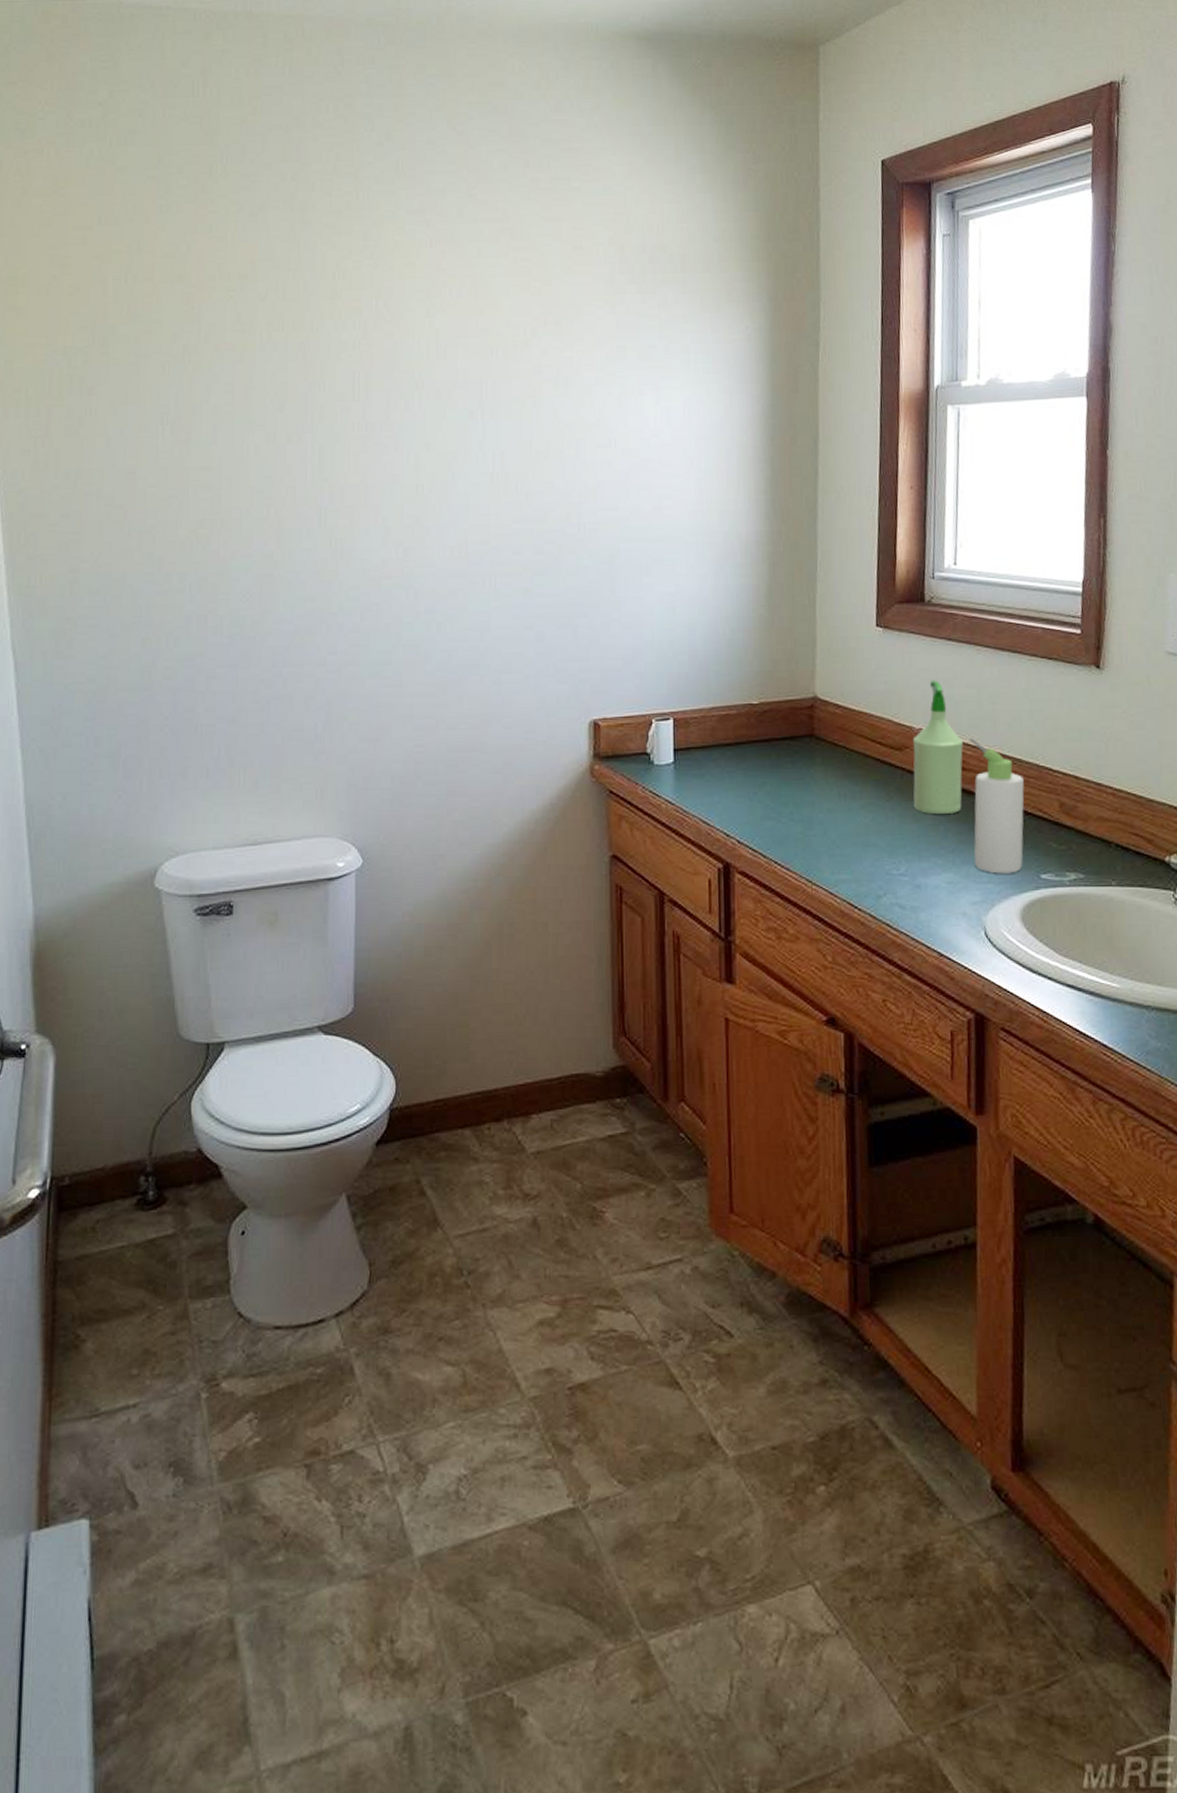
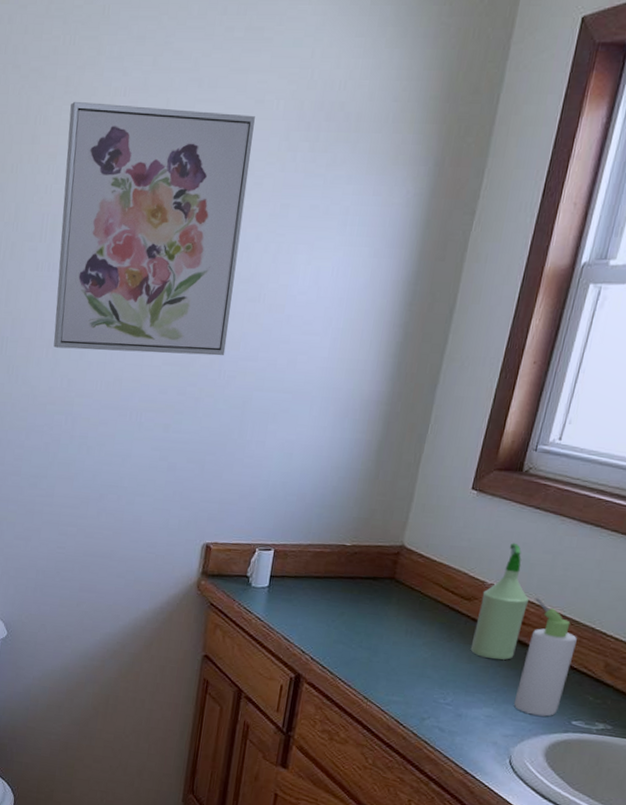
wall art: none [372,254,581,514] -> present [53,101,255,356]

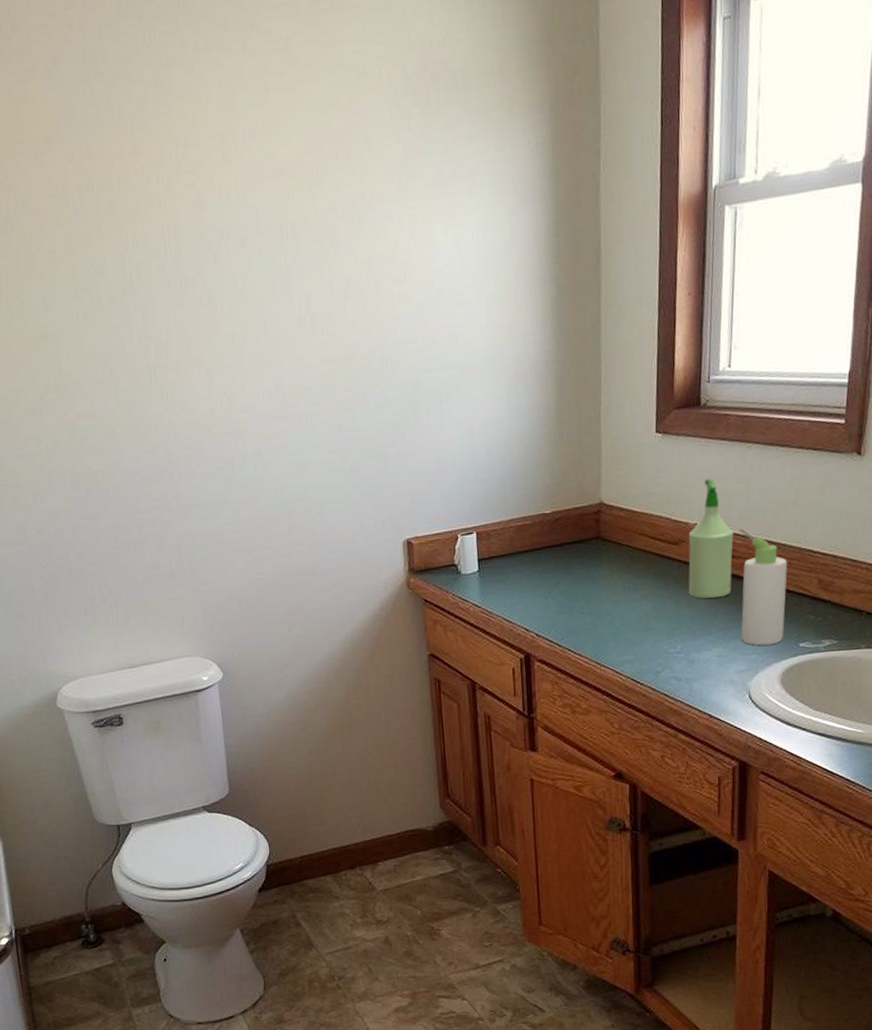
wall art: present [53,101,255,356] -> none [166,88,383,366]

